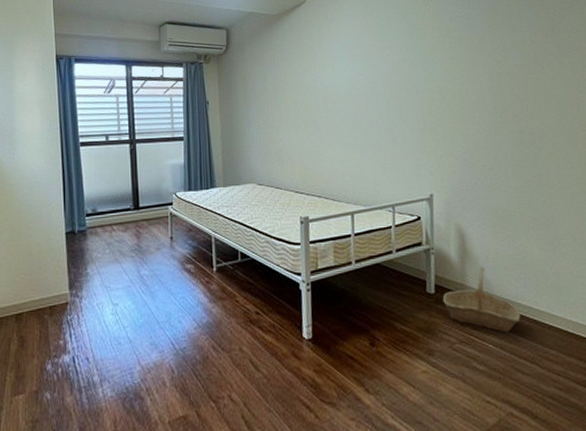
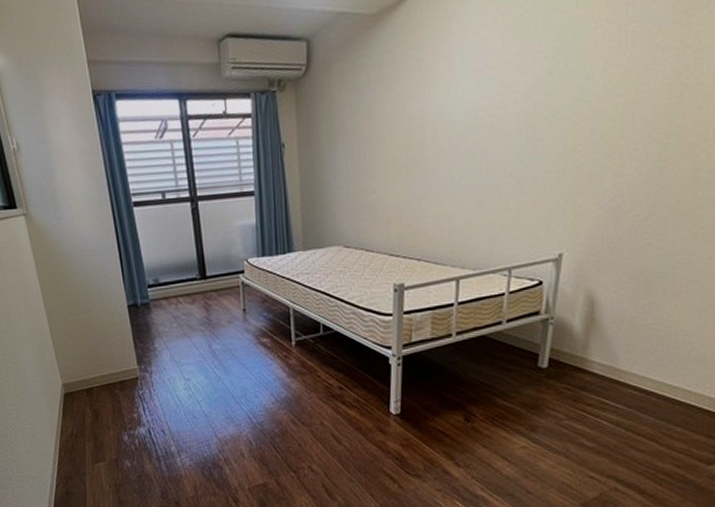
basket: present [442,266,521,333] -> none [556,338,648,409]

